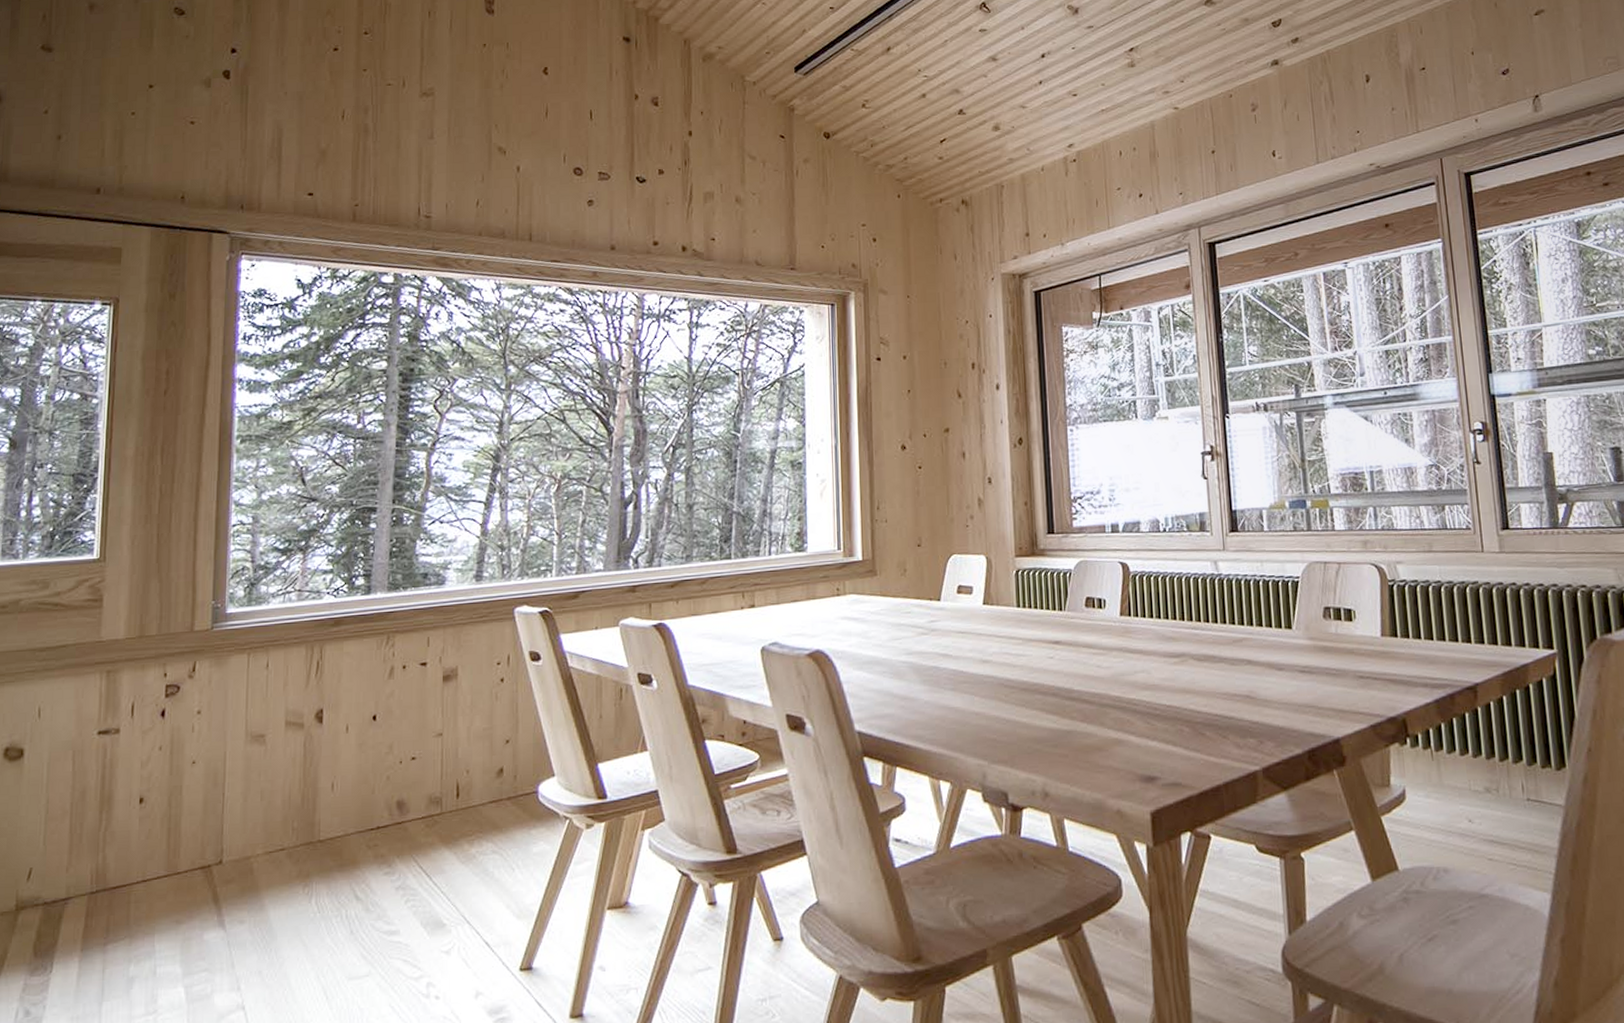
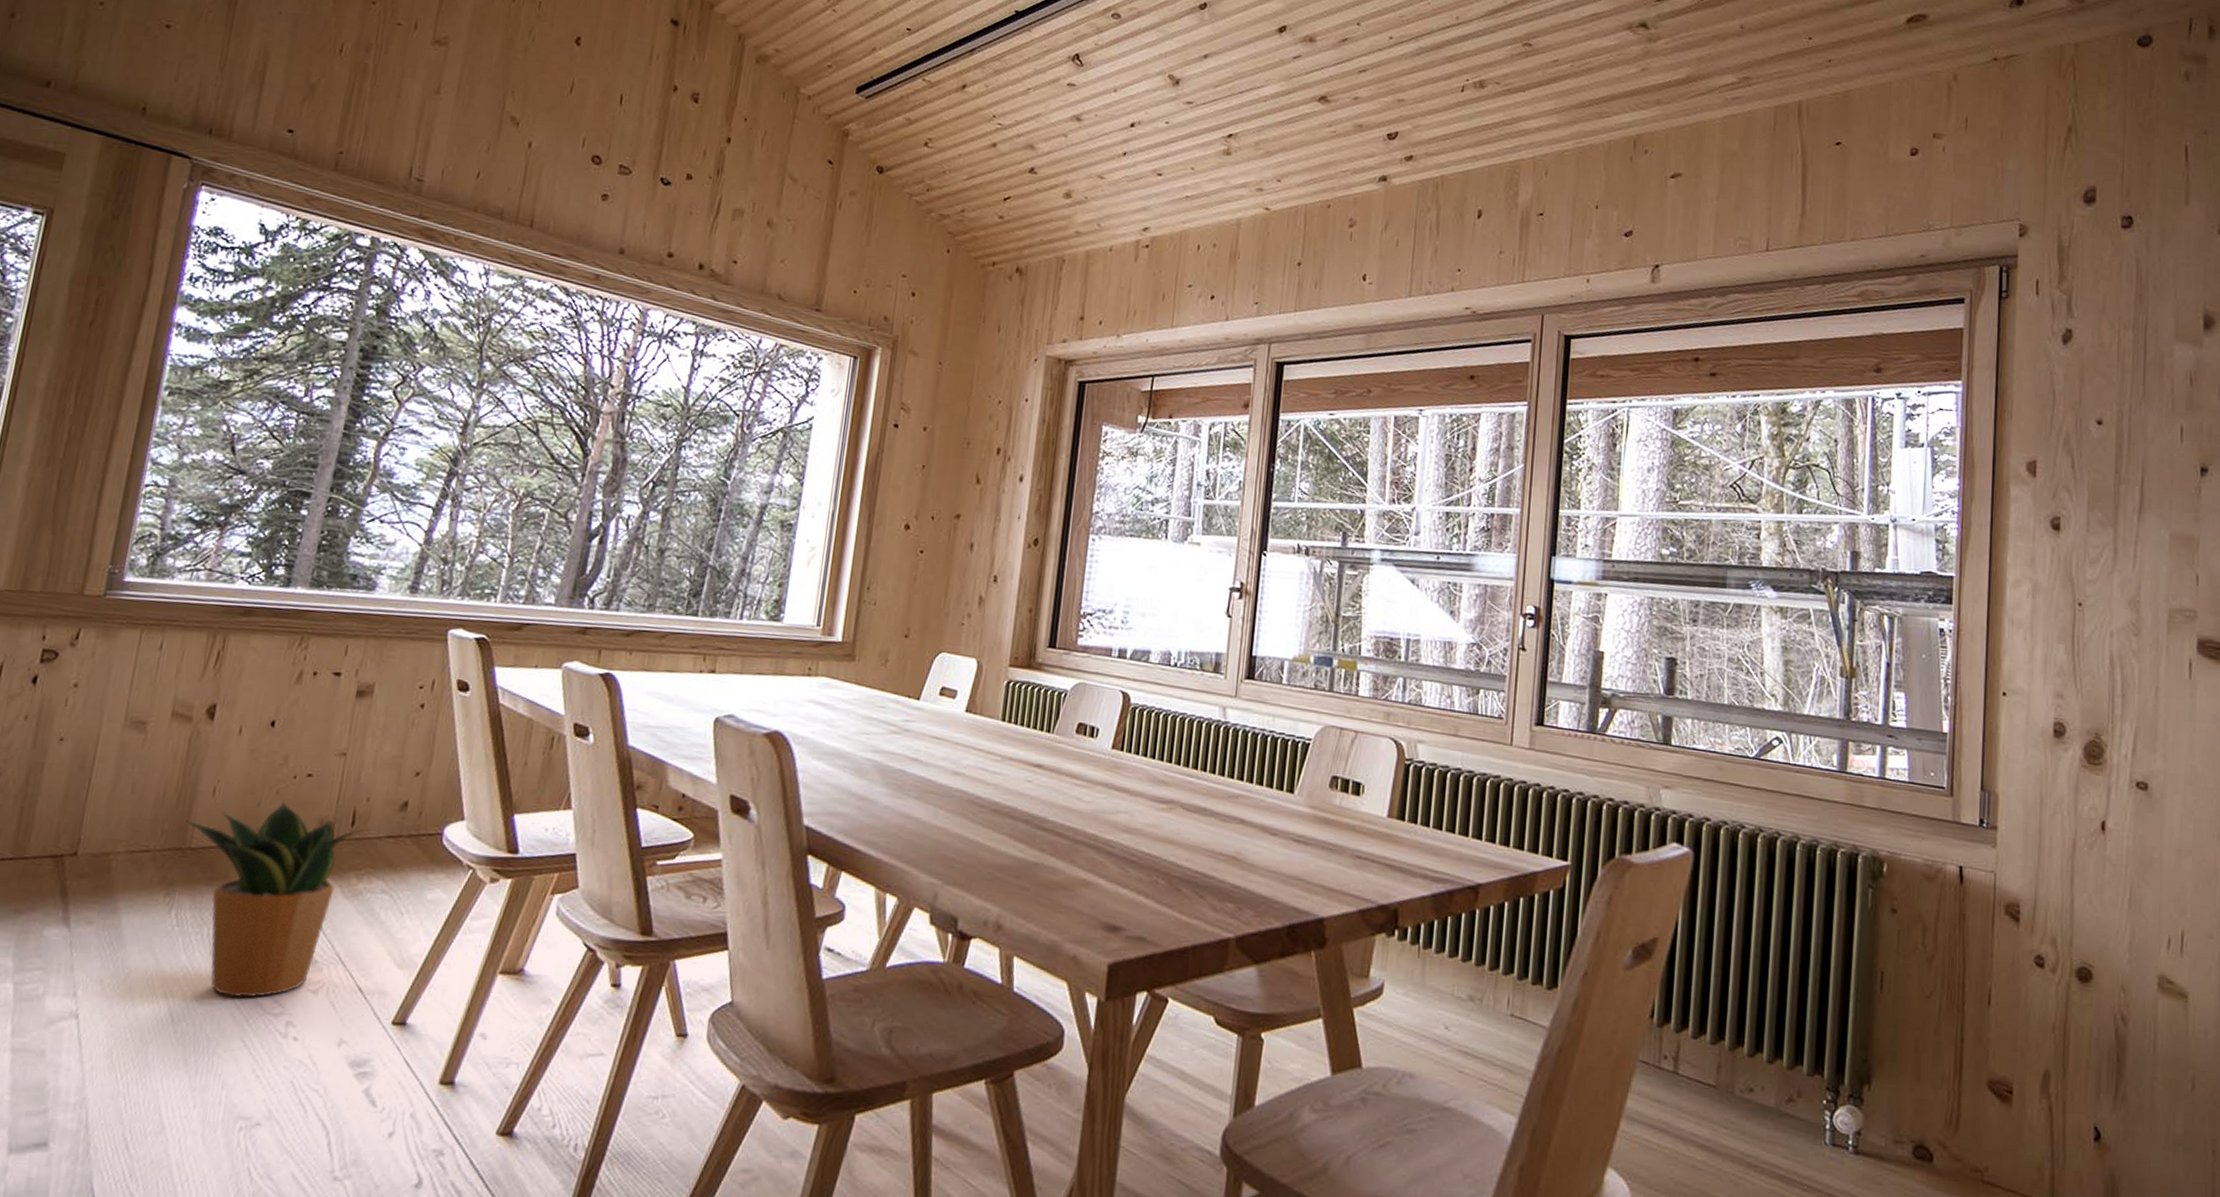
potted plant: none [312,785,467,969] -> present [185,801,363,998]

